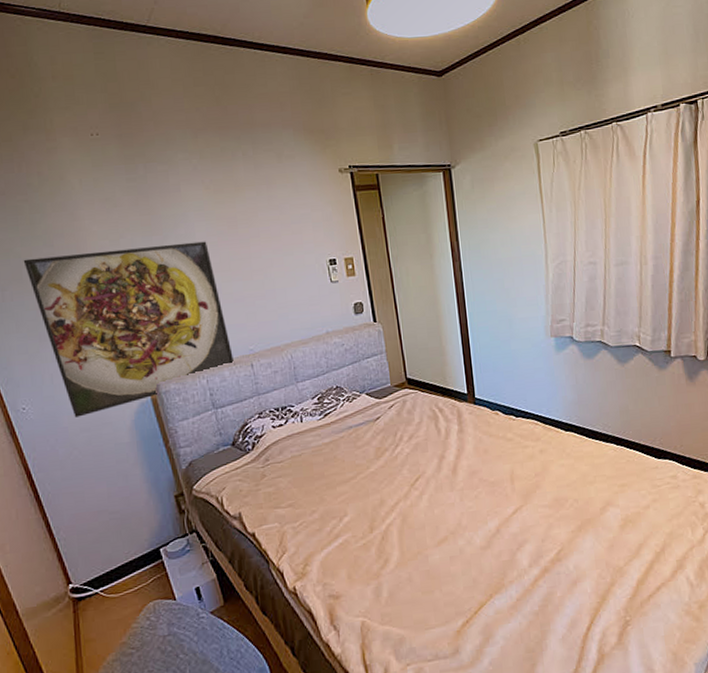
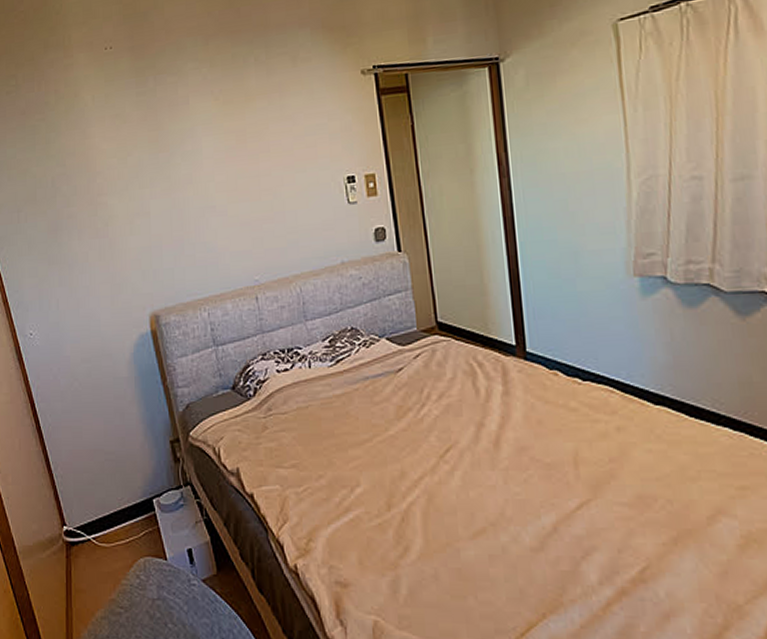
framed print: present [23,241,235,418] -> none [38,157,239,346]

